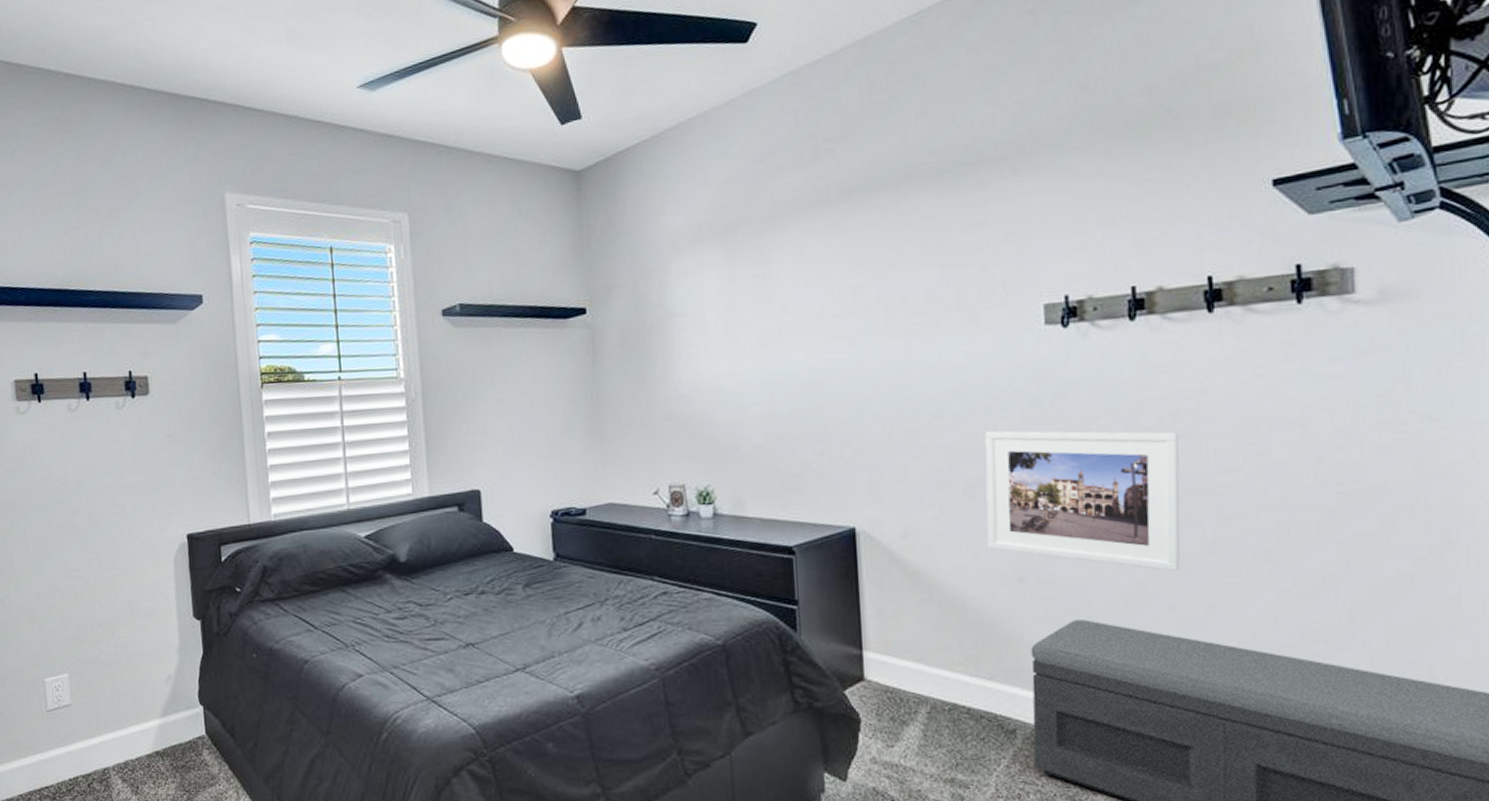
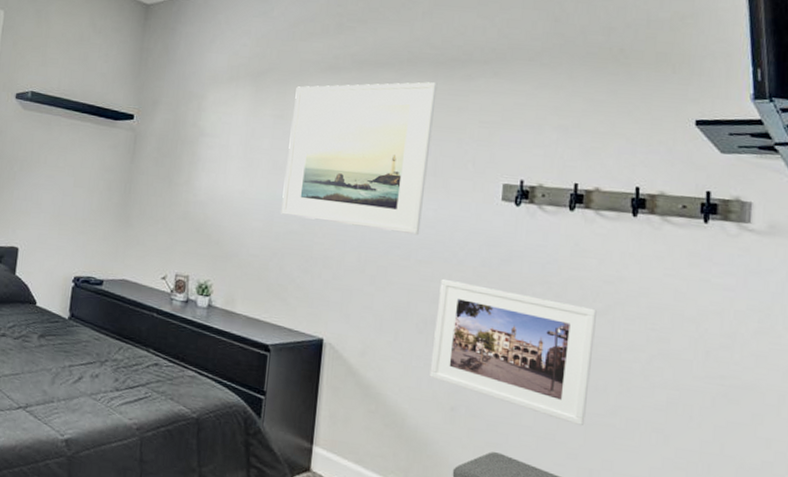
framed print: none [775,197,951,392] -> present [281,82,438,236]

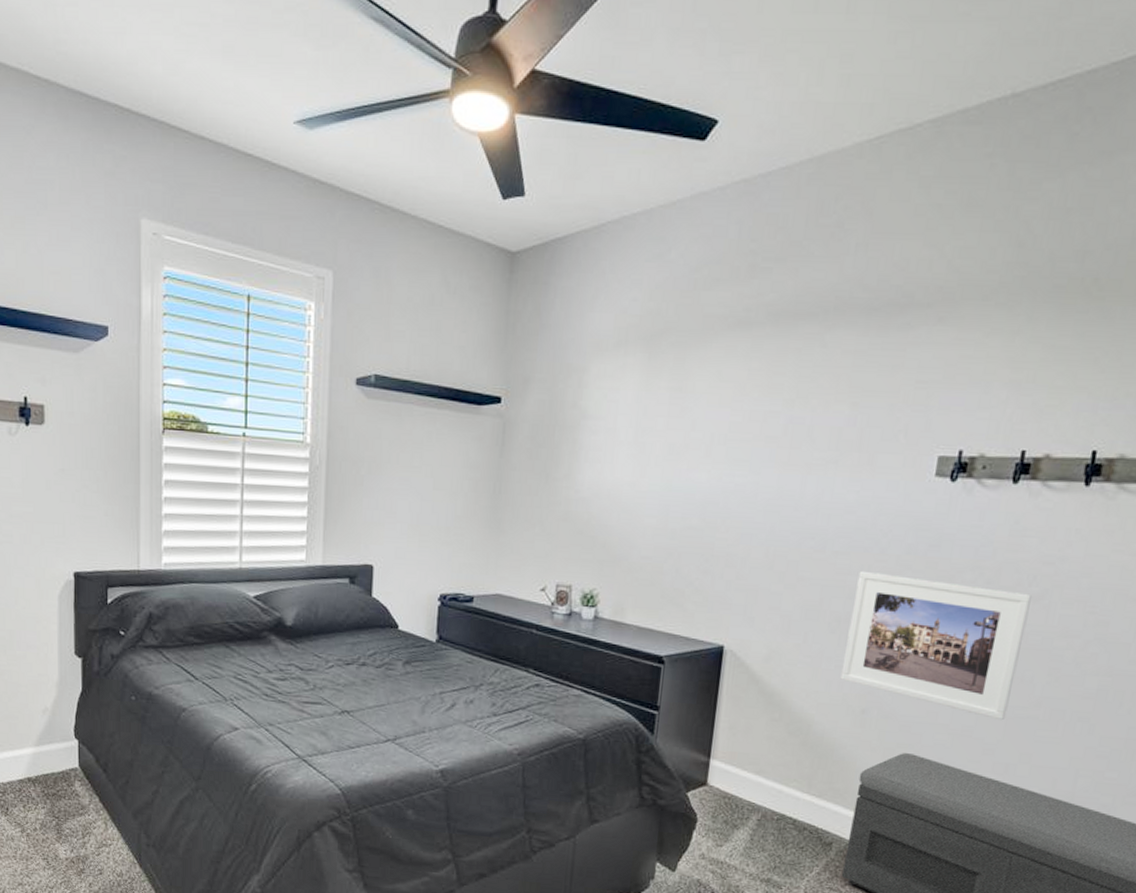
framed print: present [281,82,438,236] -> none [678,335,869,523]

